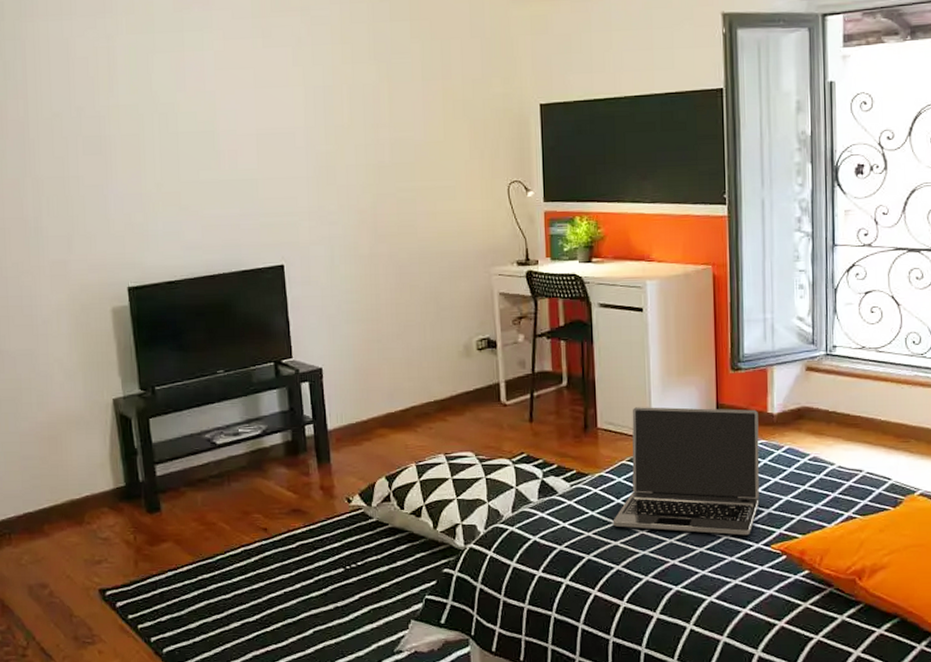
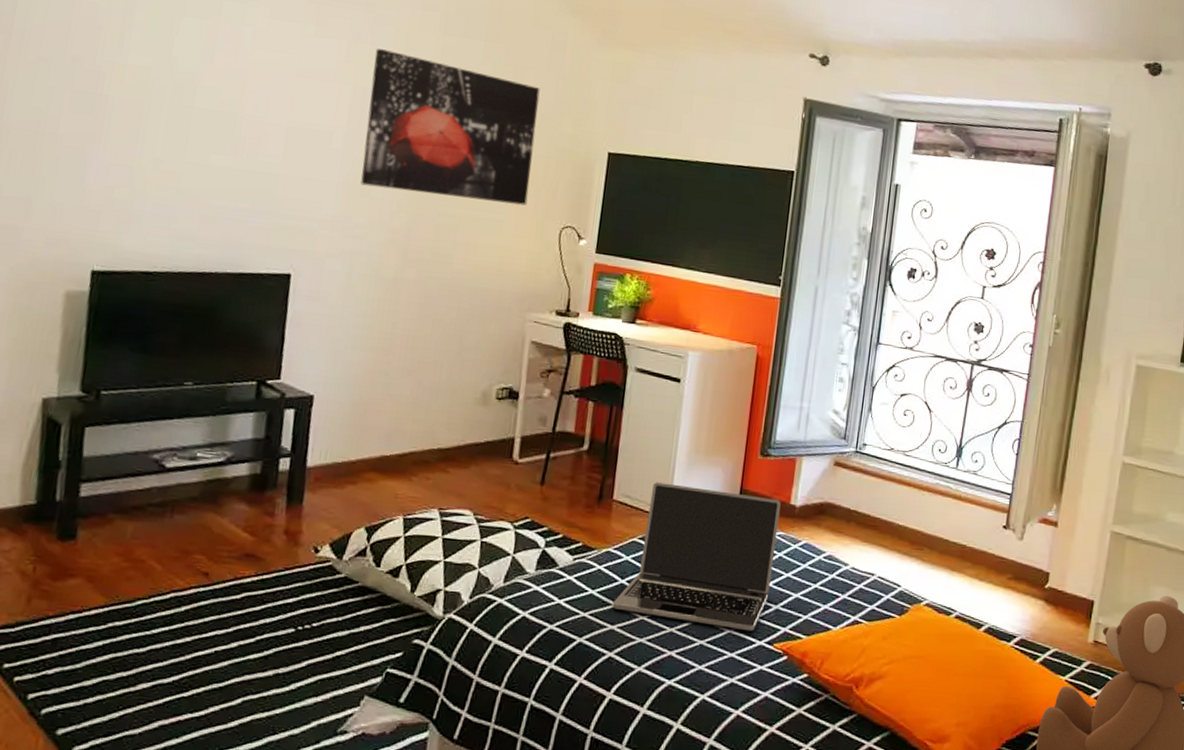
wall art: none [317,47,474,176] -> present [360,49,540,206]

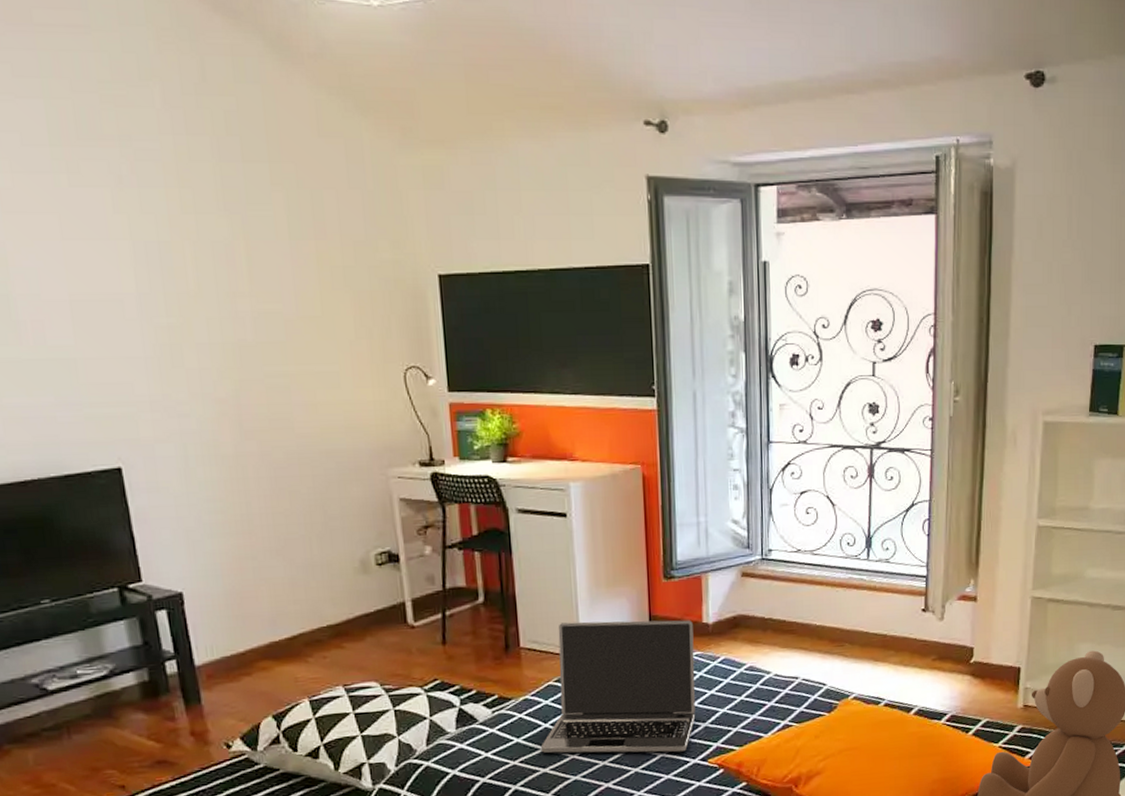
wall art: present [360,49,540,206] -> none [145,191,361,356]

